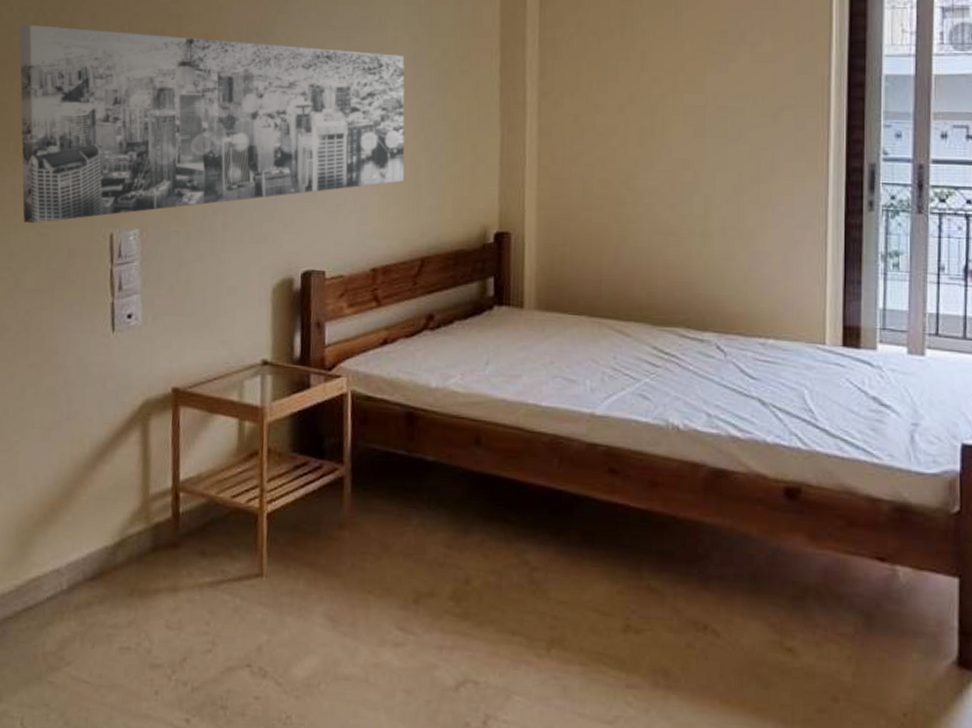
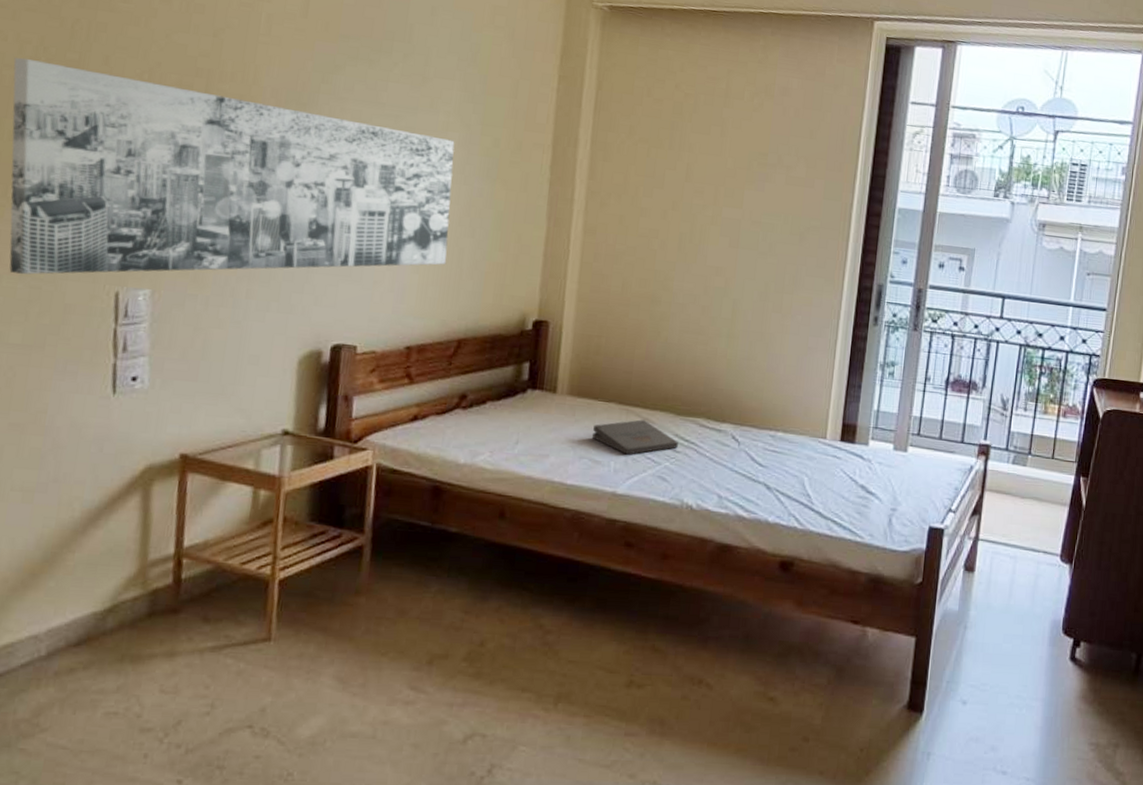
pizza box: none [565,332,657,372] -> present [592,419,678,455]

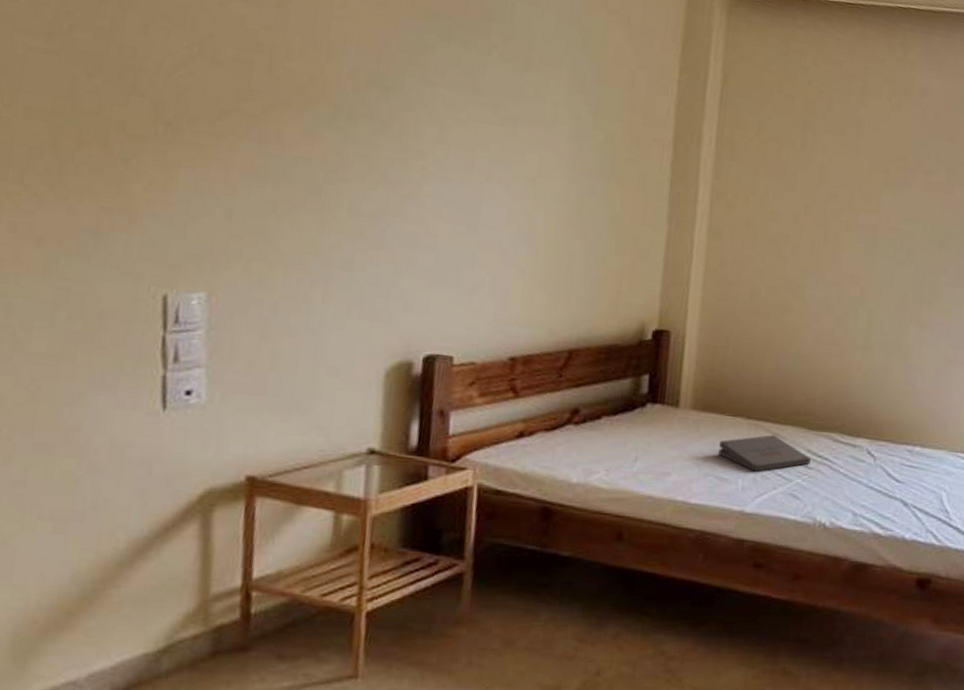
wall art: present [9,57,455,275] -> none [27,22,564,274]

